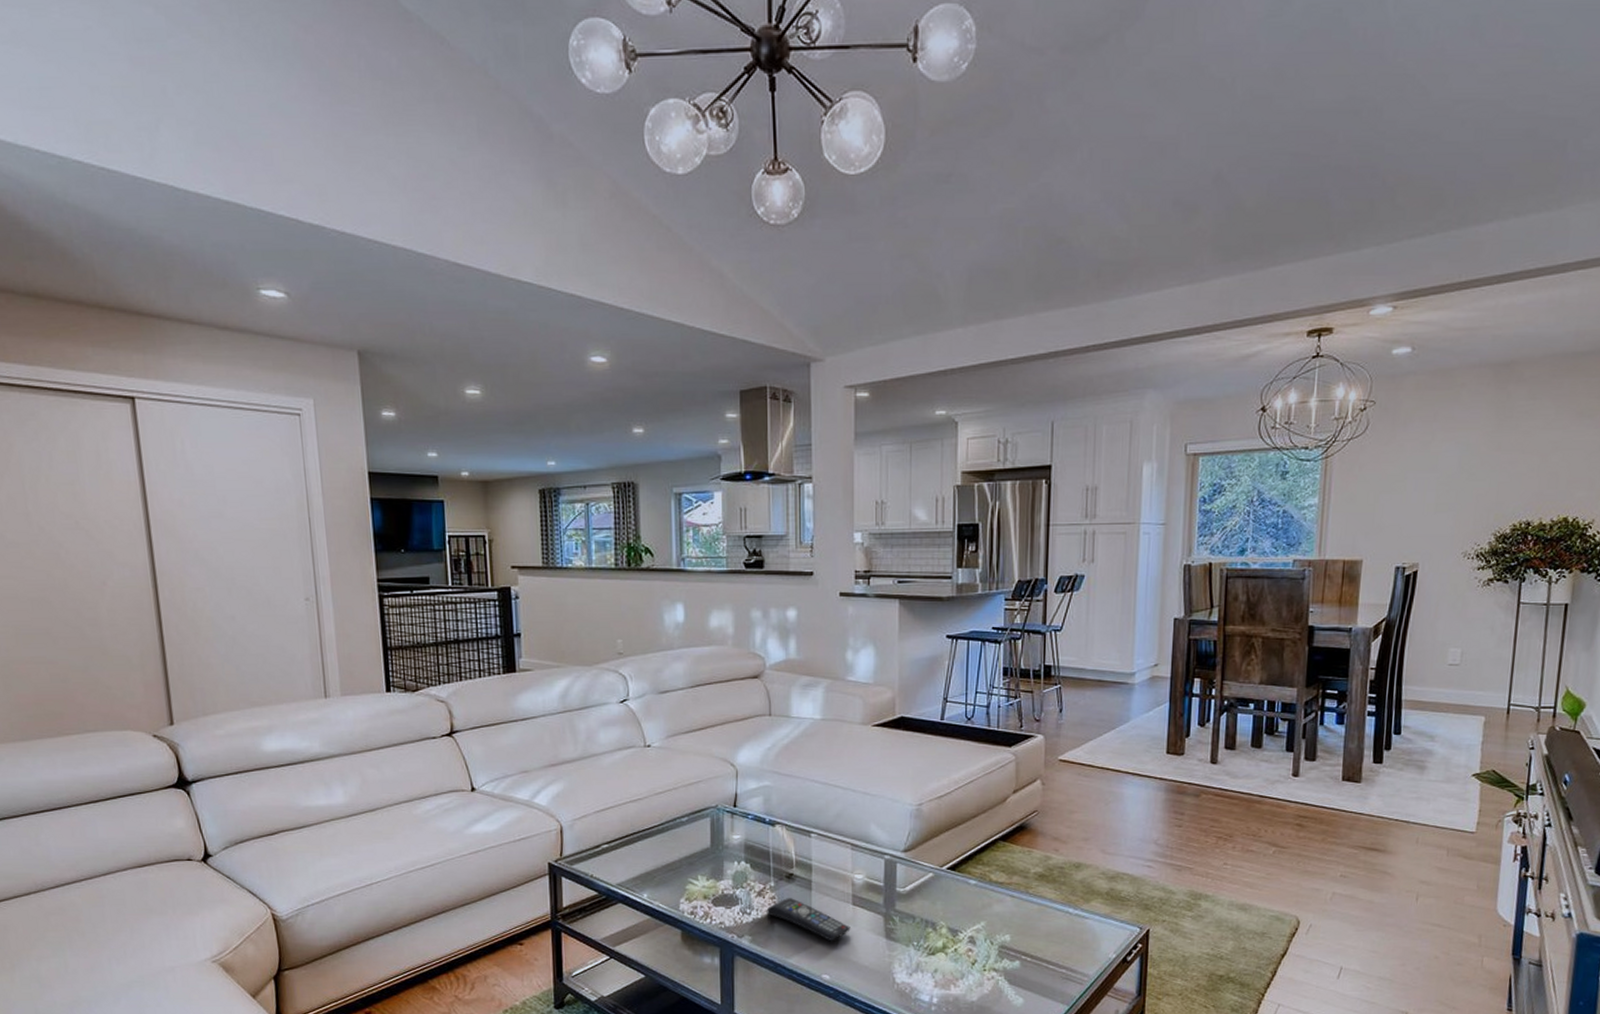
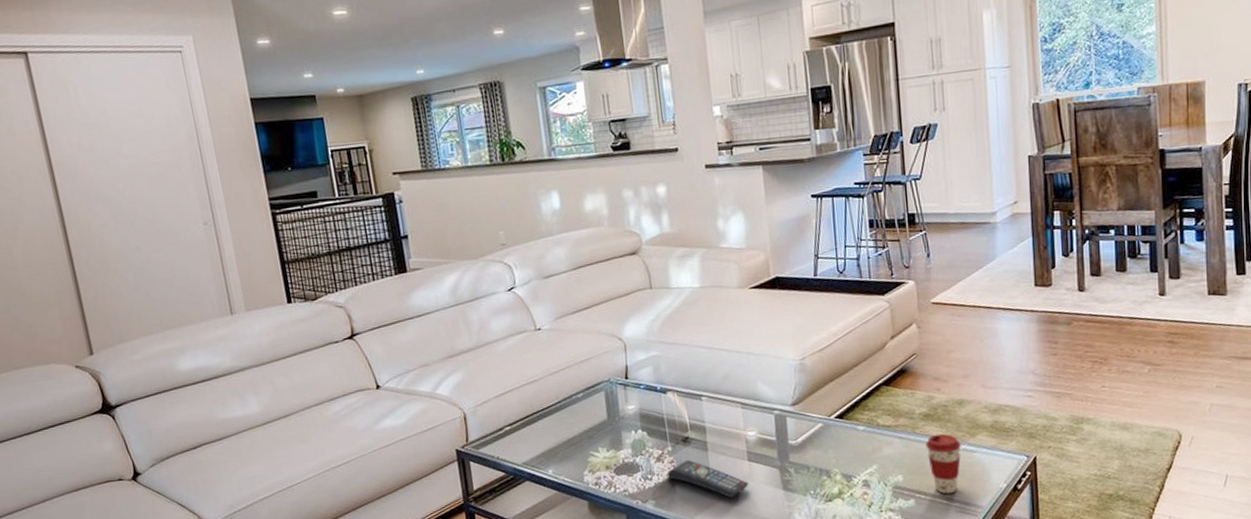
coffee cup: none [1037,896,1074,959] -> present [925,433,961,494]

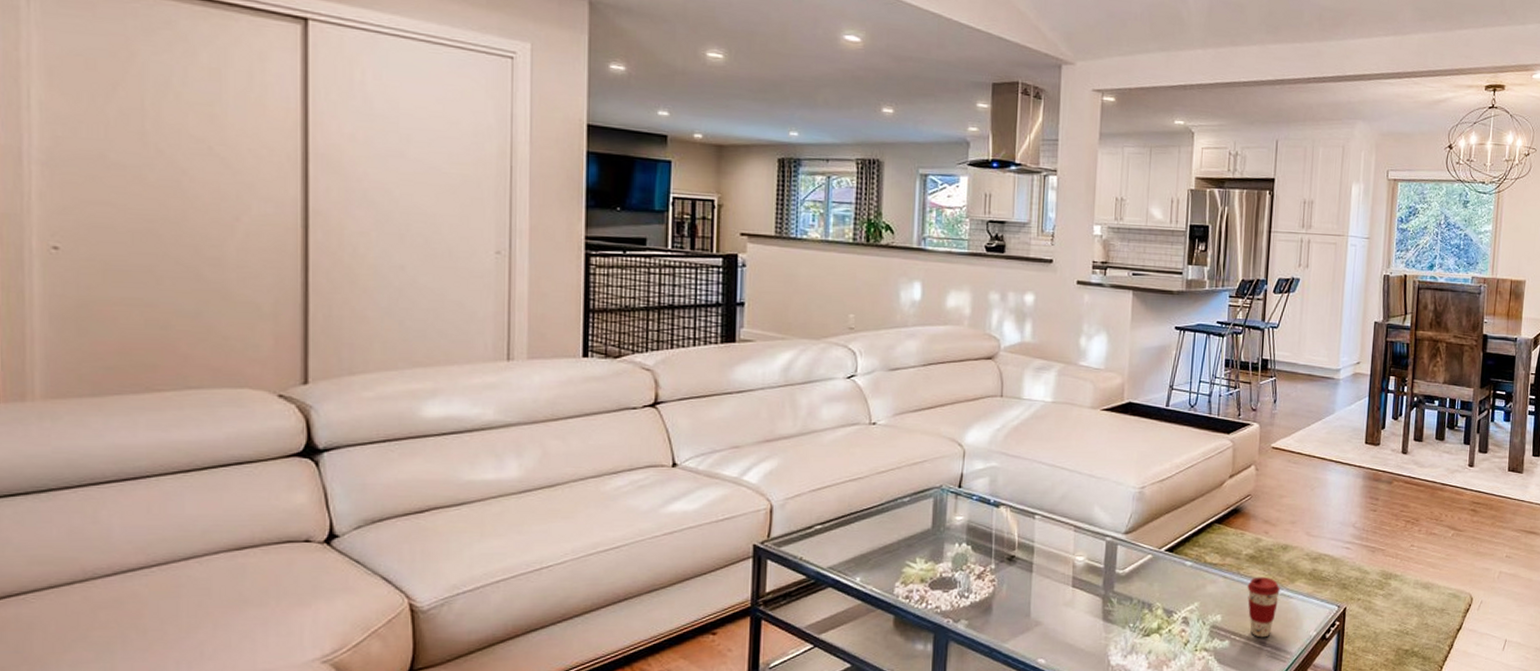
remote control: present [666,460,749,499] -> none [985,581,1069,625]

